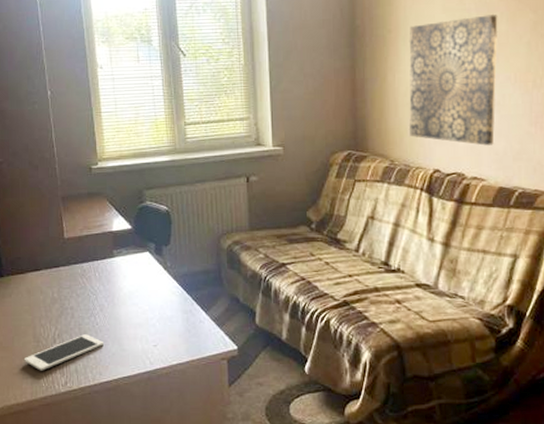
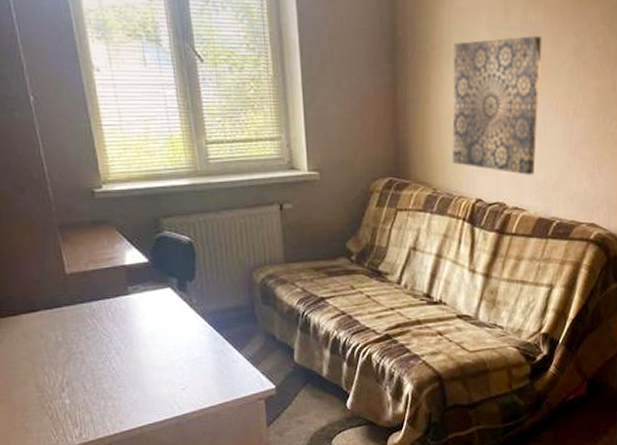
cell phone: present [23,334,103,371] -> none [25,381,123,423]

